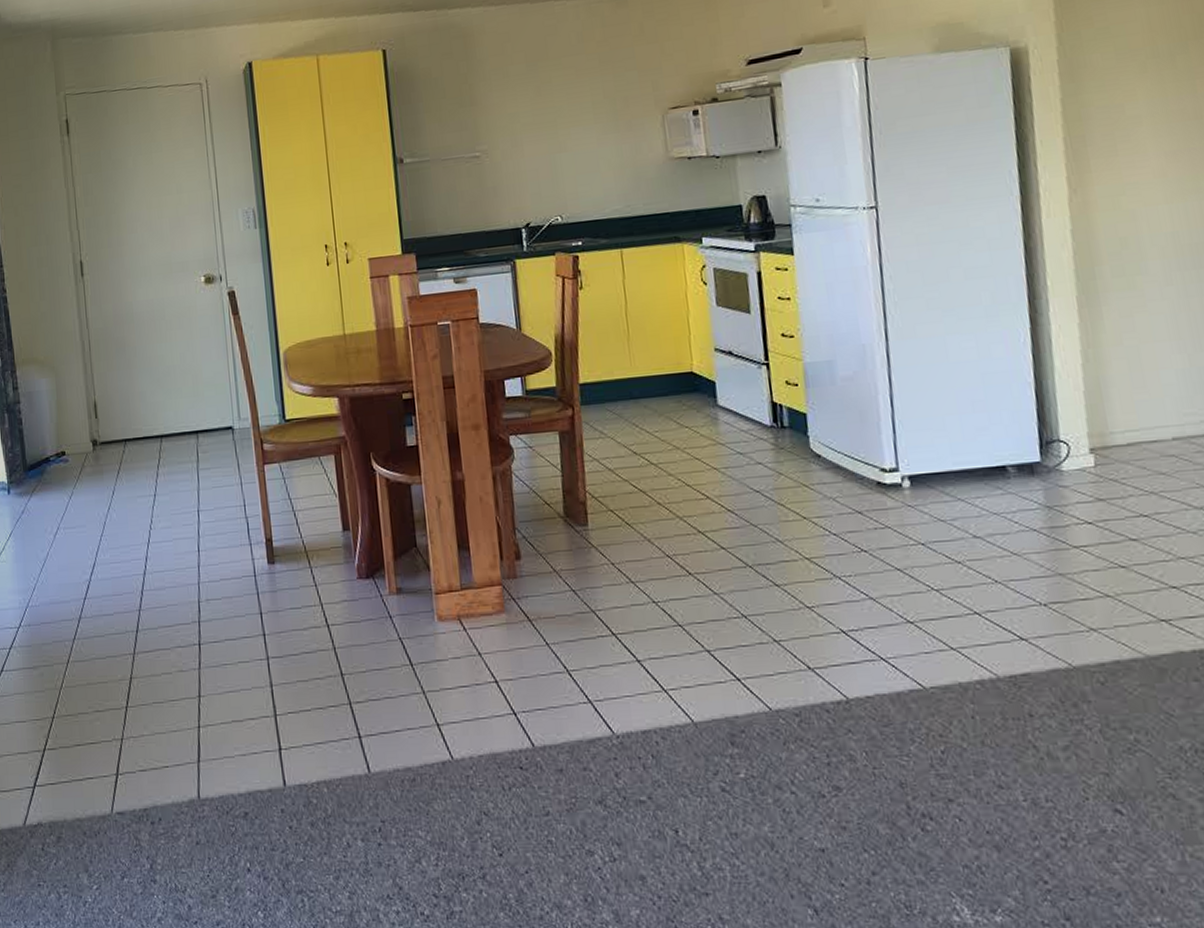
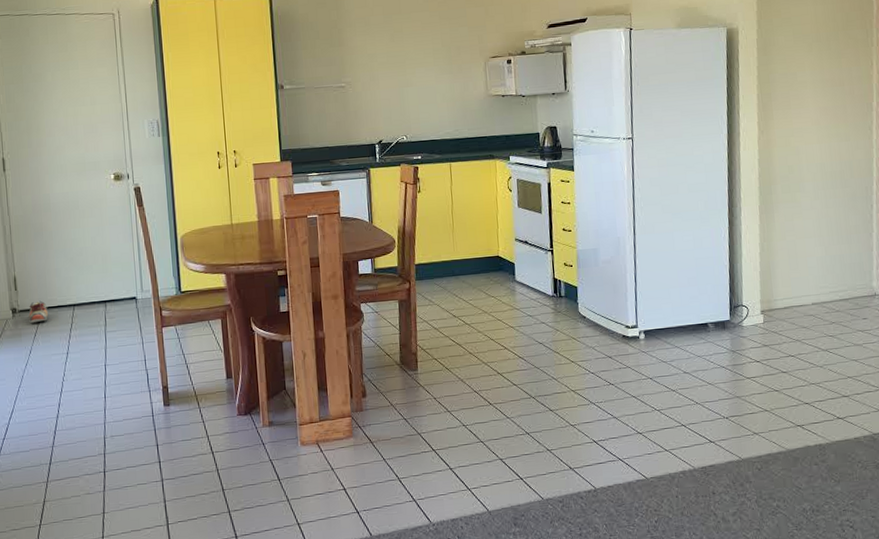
shoe: none [111,430,132,459] -> present [29,300,48,324]

